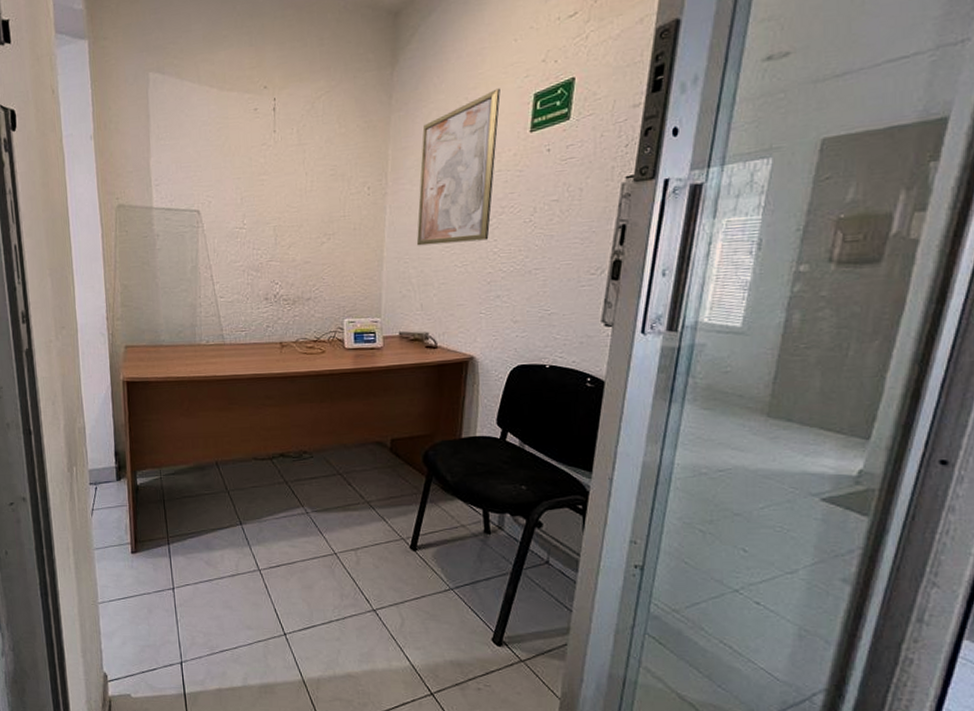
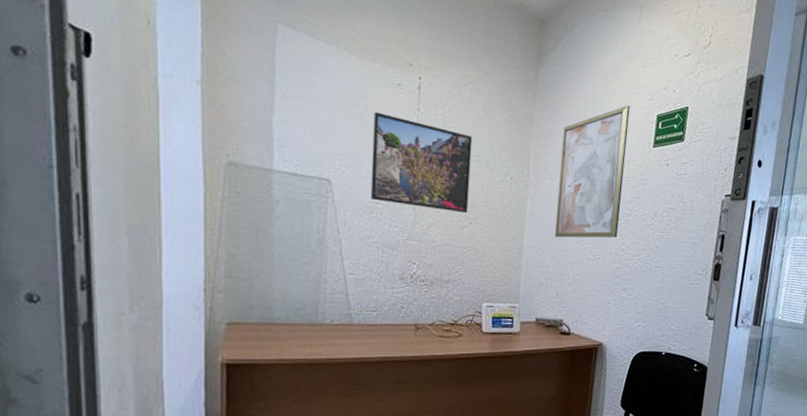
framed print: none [233,140,328,230] -> present [370,112,472,212]

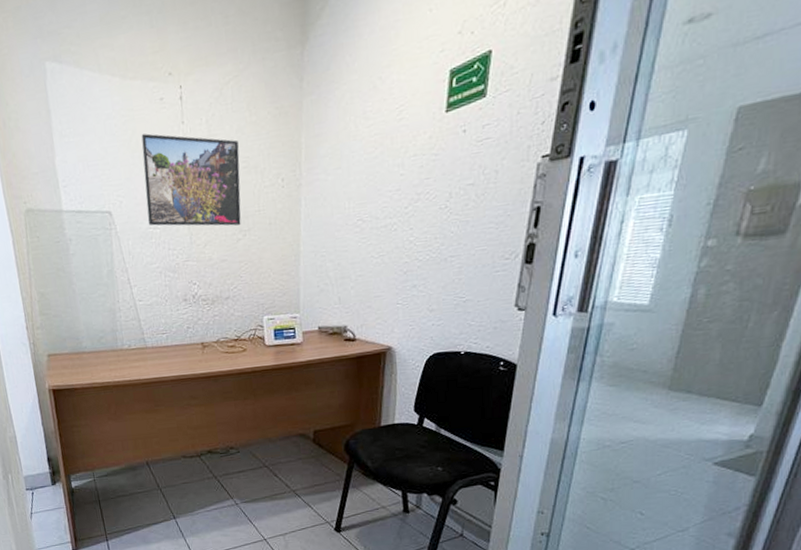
wall art: present [554,105,630,238] -> none [332,65,415,238]

